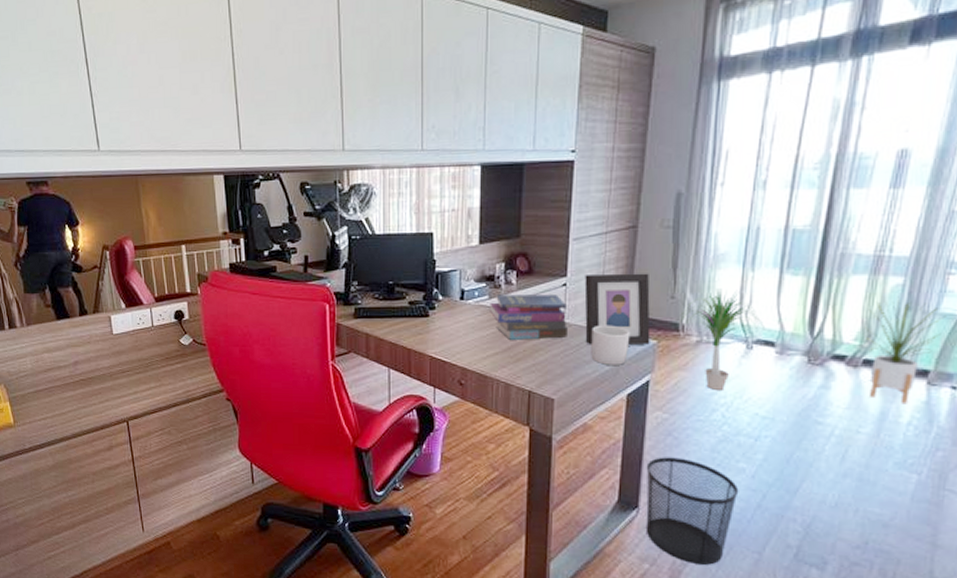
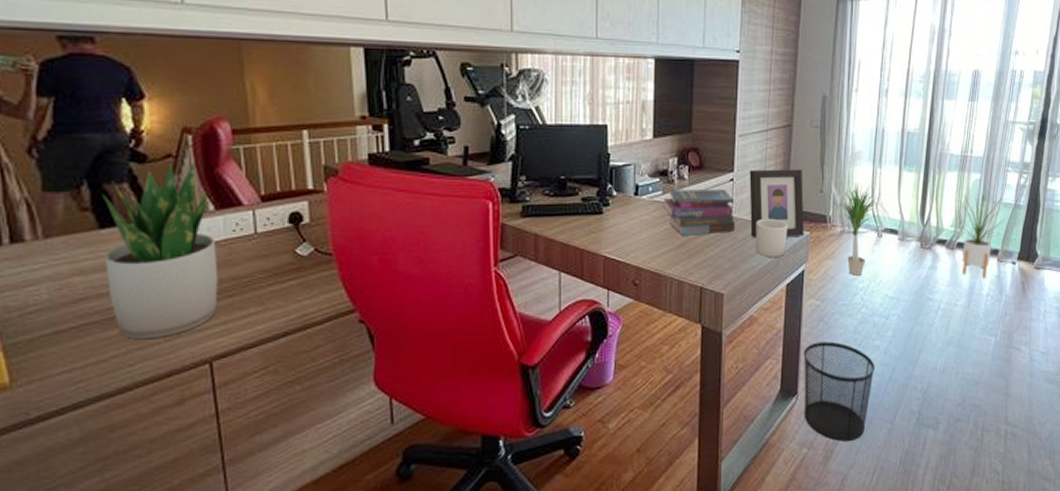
planter: none [58,271,130,401] -> present [103,162,218,340]

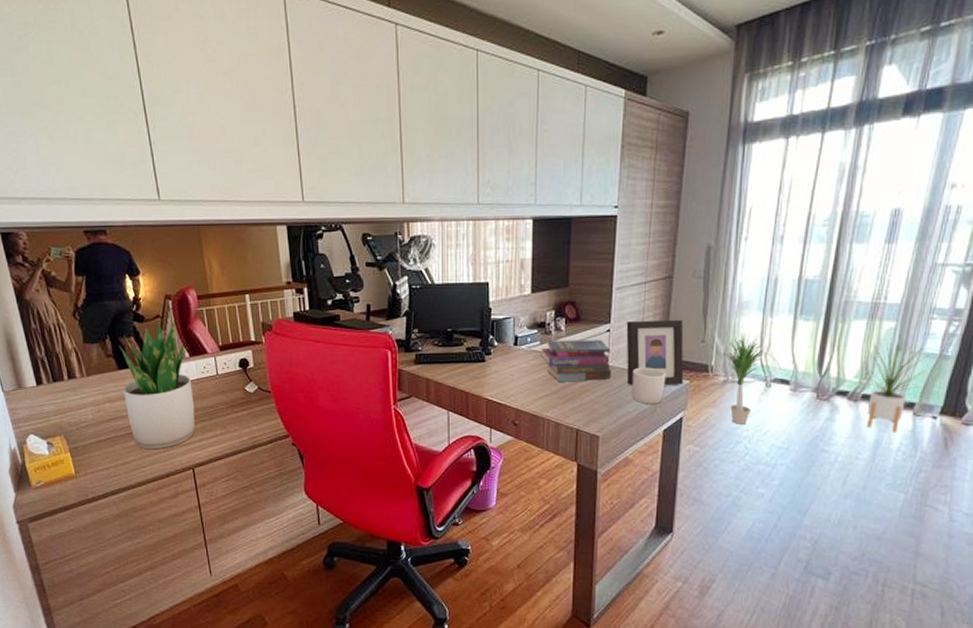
waste bin: present [803,341,875,442] -> none [679,486,759,580]

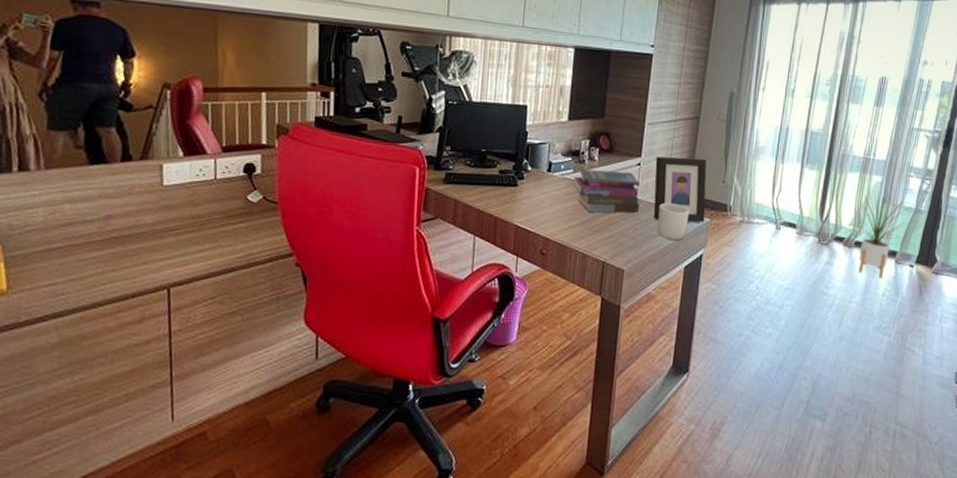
planter: present [119,320,195,450] -> none [91,113,183,264]
potted plant: present [709,333,782,424] -> none [728,176,790,264]

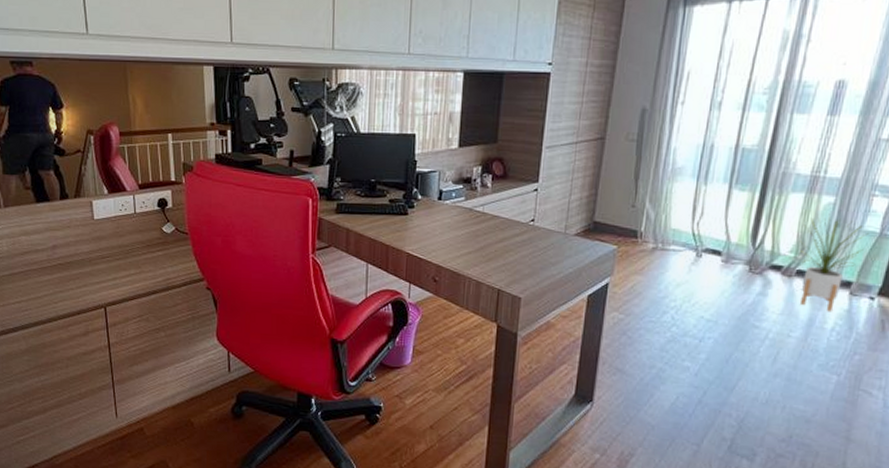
books: present [573,169,639,213] -> none [465,196,537,241]
picture frame: present [653,157,707,222] -> none [552,181,613,250]
mug: present [657,202,690,240] -> none [557,229,594,268]

